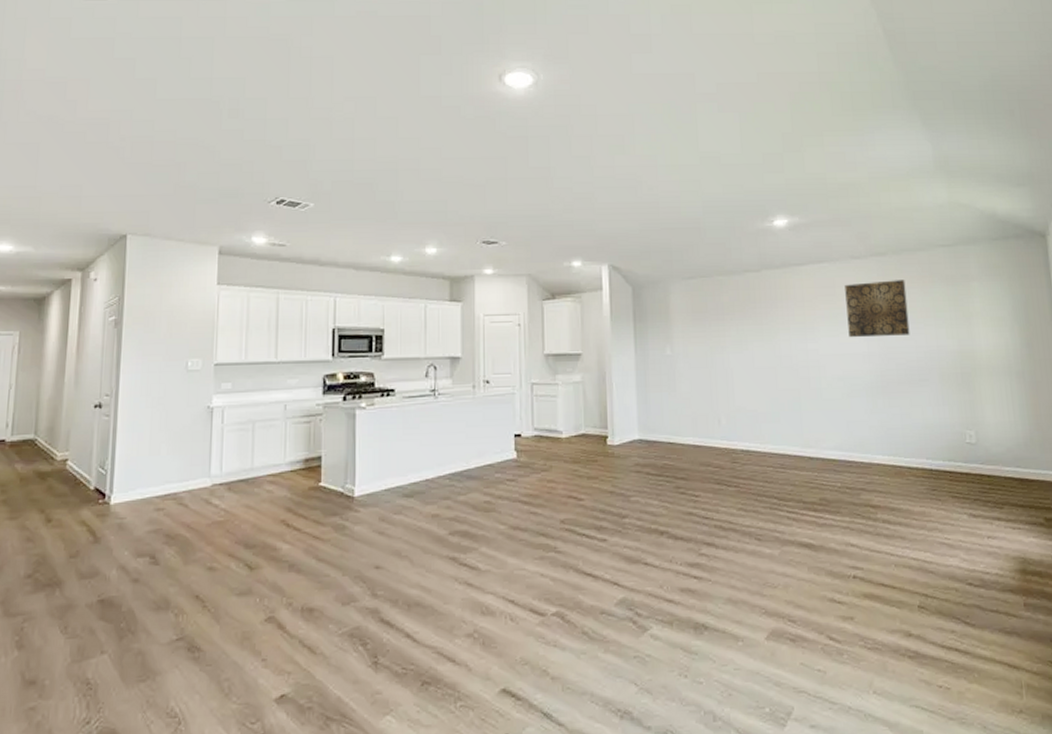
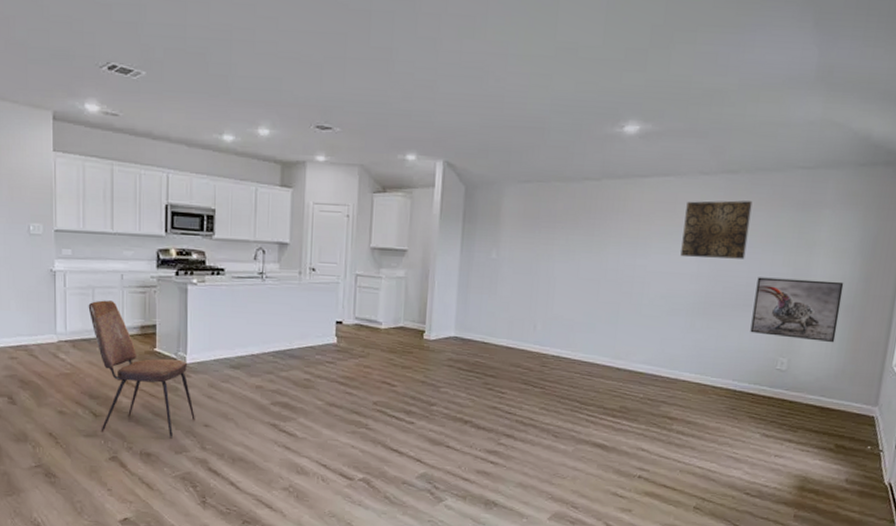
dining chair: none [247,434,365,588] -> present [88,300,195,439]
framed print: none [926,349,1015,411] -> present [750,277,844,343]

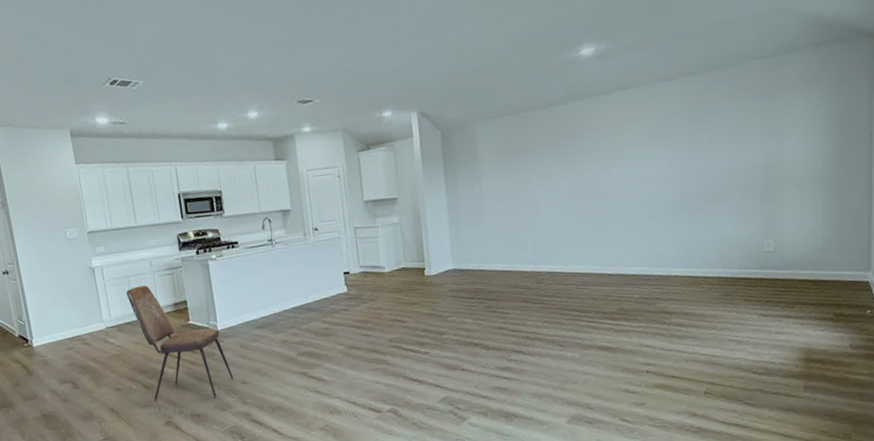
wall art: present [680,200,753,259] -> none [651,98,716,162]
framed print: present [750,277,844,343] -> none [731,158,818,222]

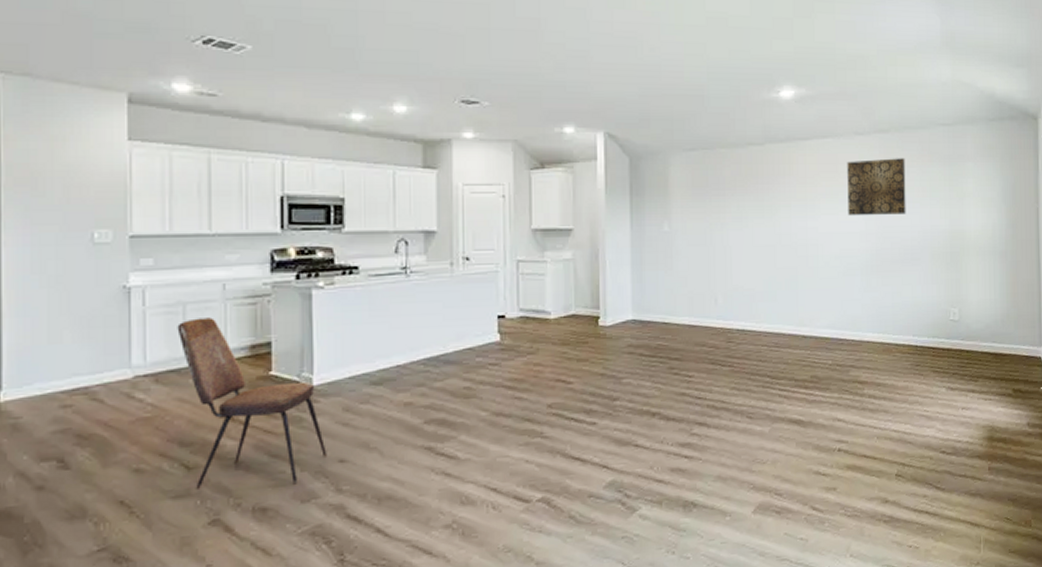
wall art: none [651,98,716,162] -> present [847,158,906,216]

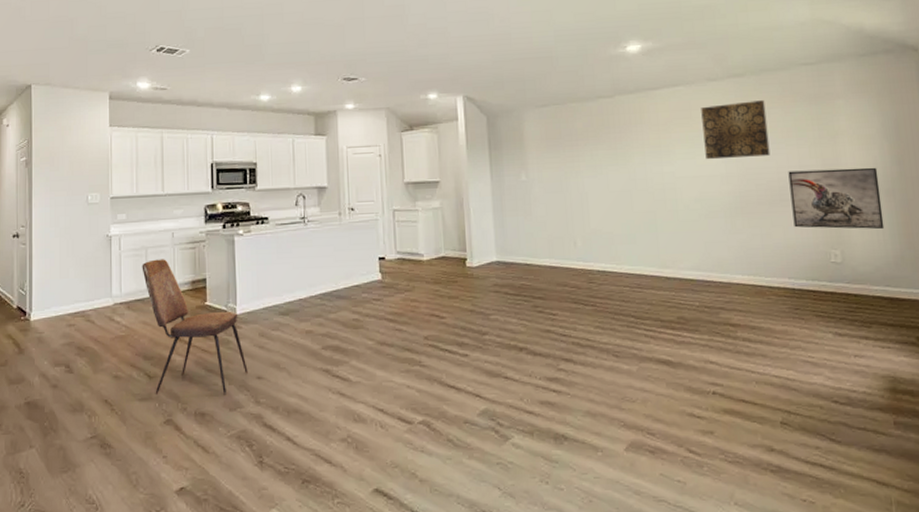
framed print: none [920,229,996,289] -> present [788,167,885,230]

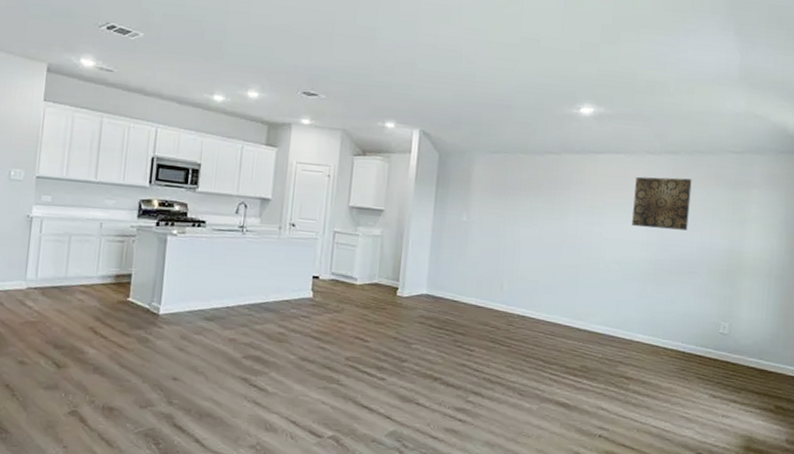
dining chair: present [142,259,248,395] -> none [62,247,164,392]
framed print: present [788,167,885,230] -> none [695,247,773,310]

